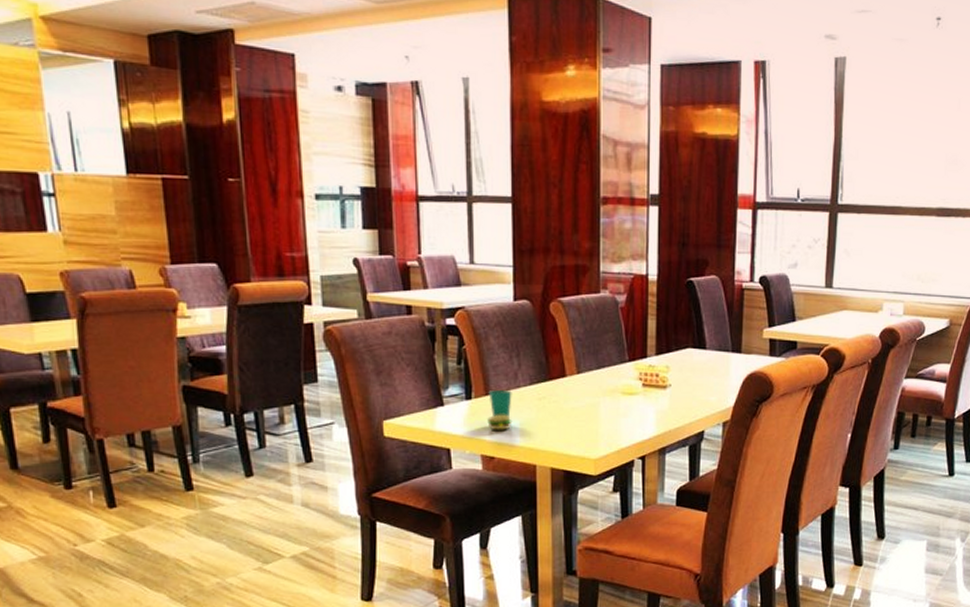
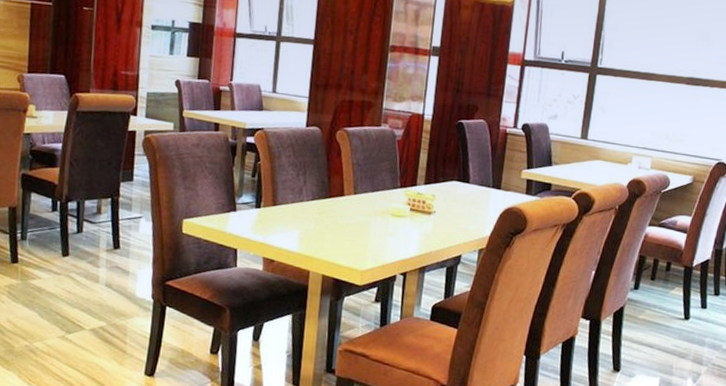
cup: present [487,389,512,430] -> none [272,201,296,238]

